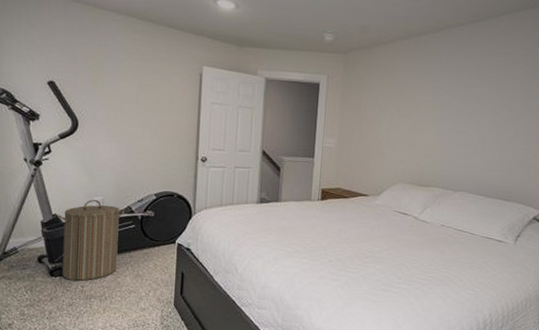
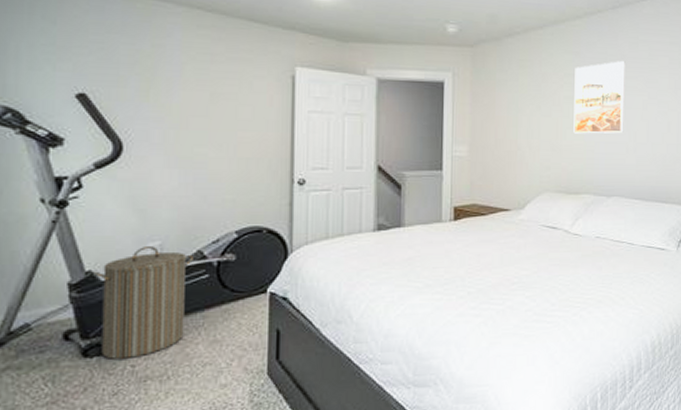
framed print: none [428,70,481,136] -> present [573,61,625,134]

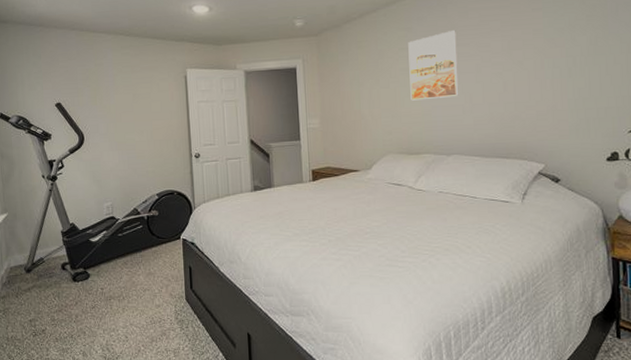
laundry hamper: present [93,246,193,359] -> none [75,206,132,284]

